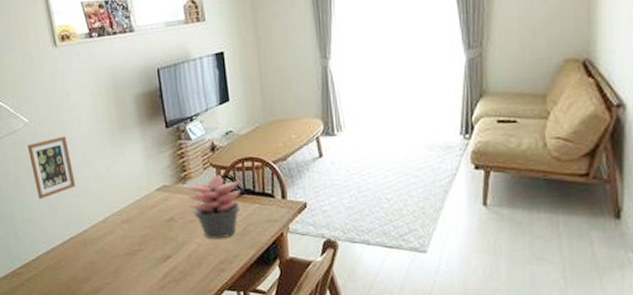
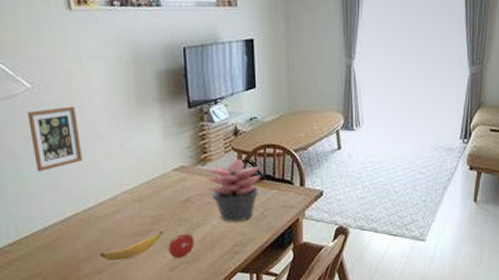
banana: none [96,250,151,281] -> present [99,230,163,261]
fruit: none [156,252,181,277] -> present [168,233,194,258]

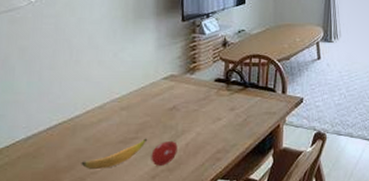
picture frame: present [26,106,83,172] -> none [26,19,76,81]
succulent plant: present [205,158,261,222] -> none [193,67,246,129]

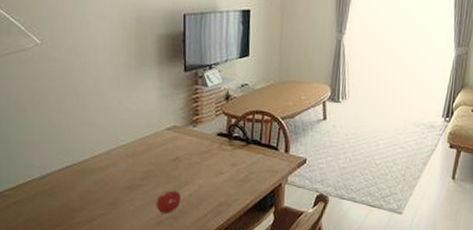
banana: present [81,138,148,170] -> none [91,186,153,212]

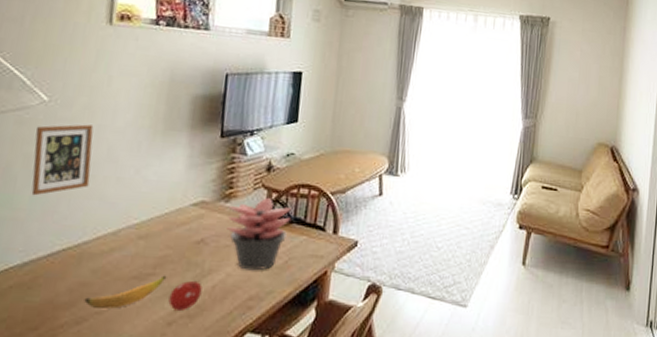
picture frame: none [34,63,83,123] -> present [31,124,94,196]
banana: none [91,186,153,212] -> present [84,275,167,310]
succulent plant: none [196,122,249,183] -> present [227,197,291,271]

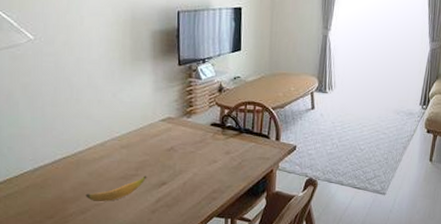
picture frame: present [31,124,94,196] -> none [27,57,77,117]
fruit: present [168,280,203,311] -> none [150,179,176,202]
succulent plant: present [227,197,291,271] -> none [190,113,241,171]

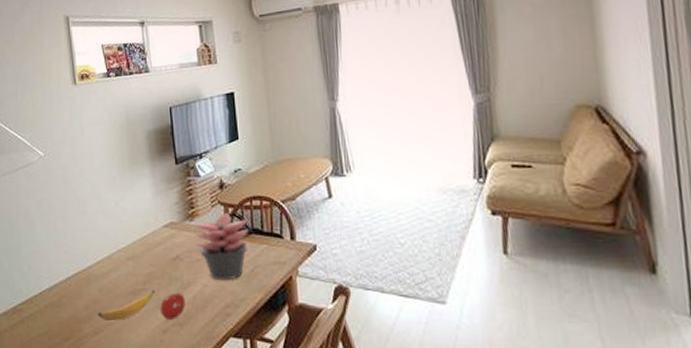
fruit: none [150,179,176,202] -> present [160,292,185,319]
succulent plant: none [190,113,241,171] -> present [193,212,249,281]

